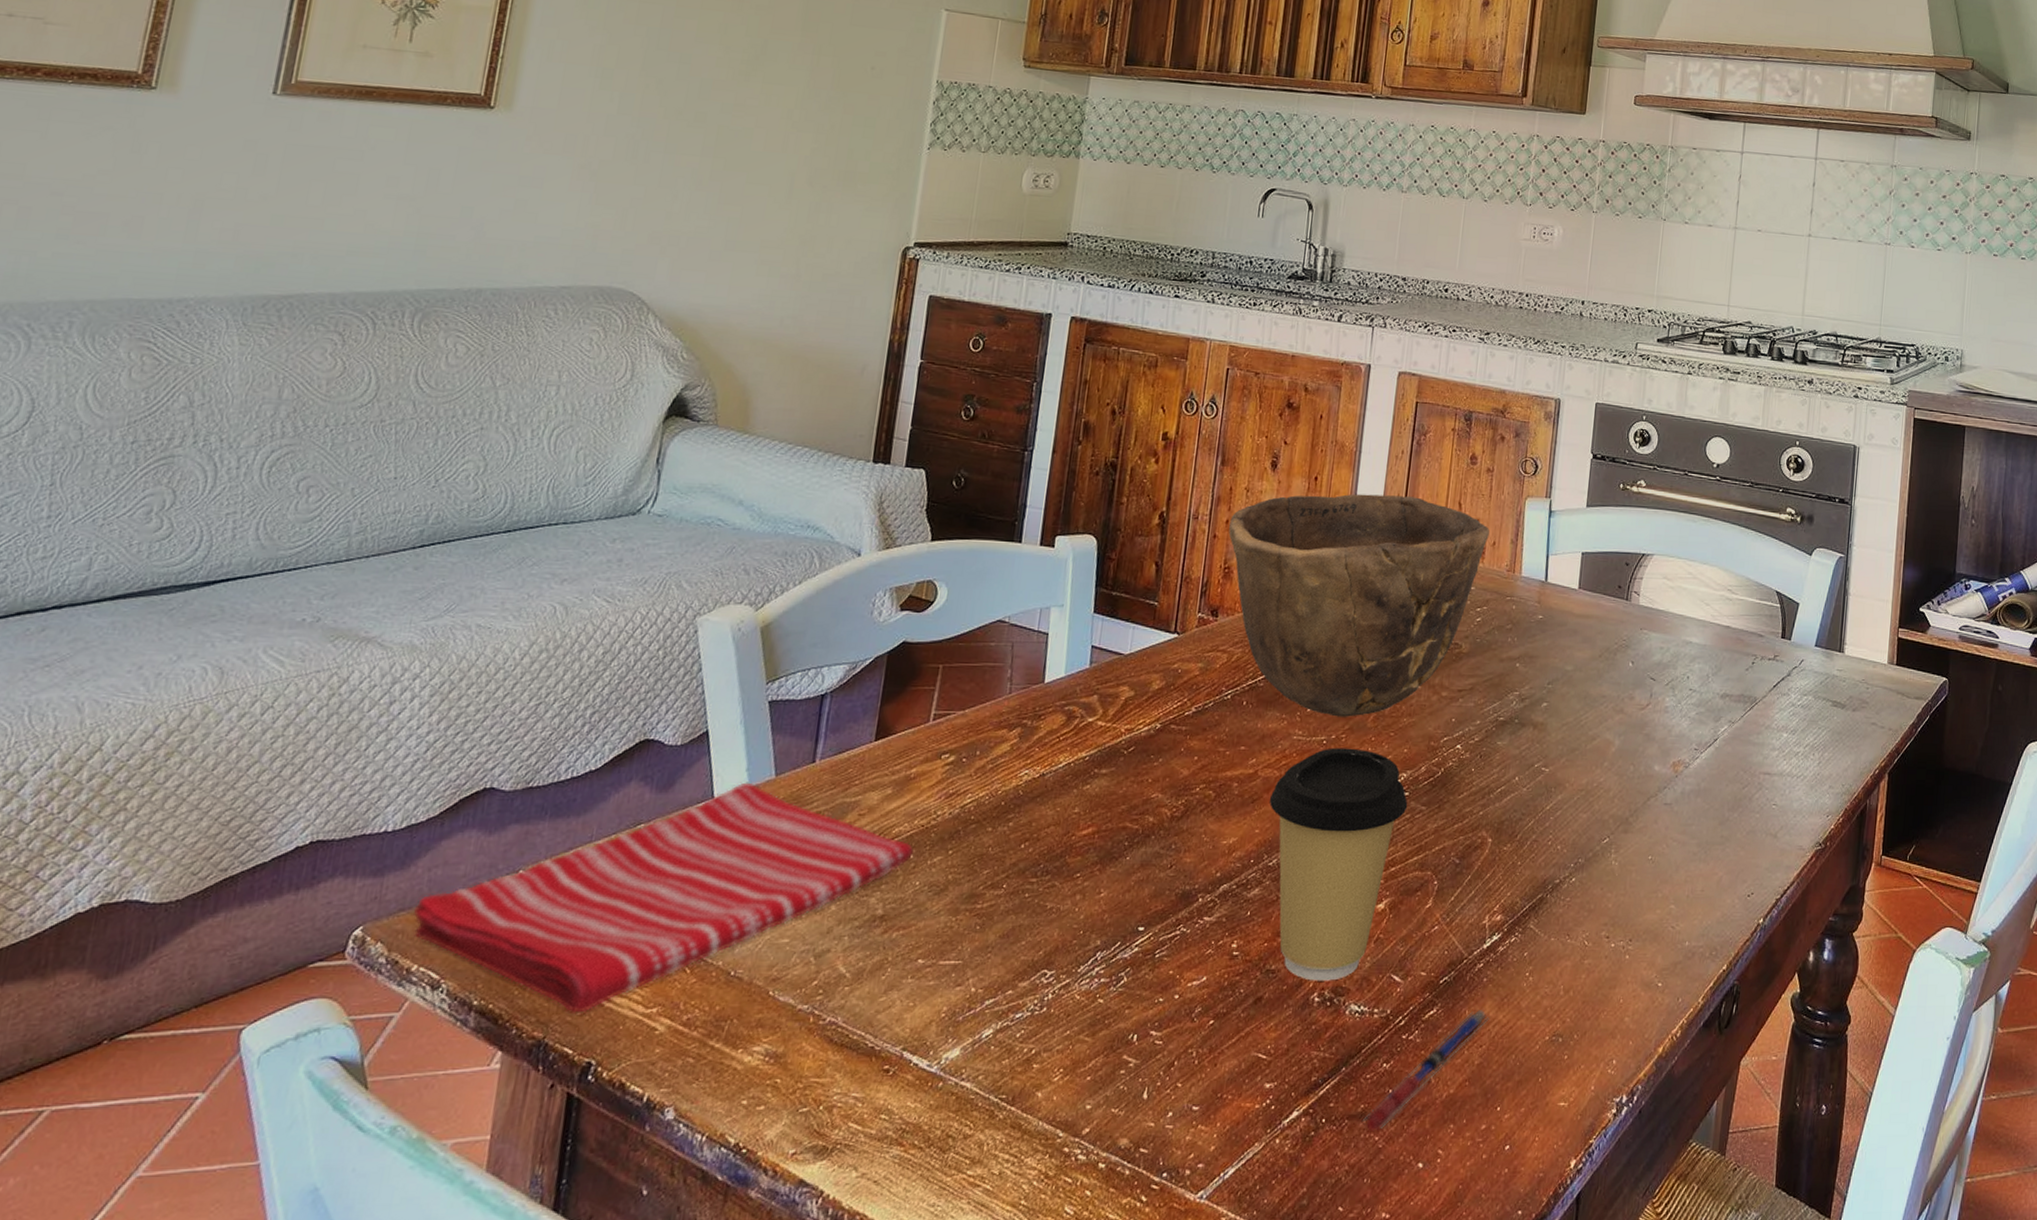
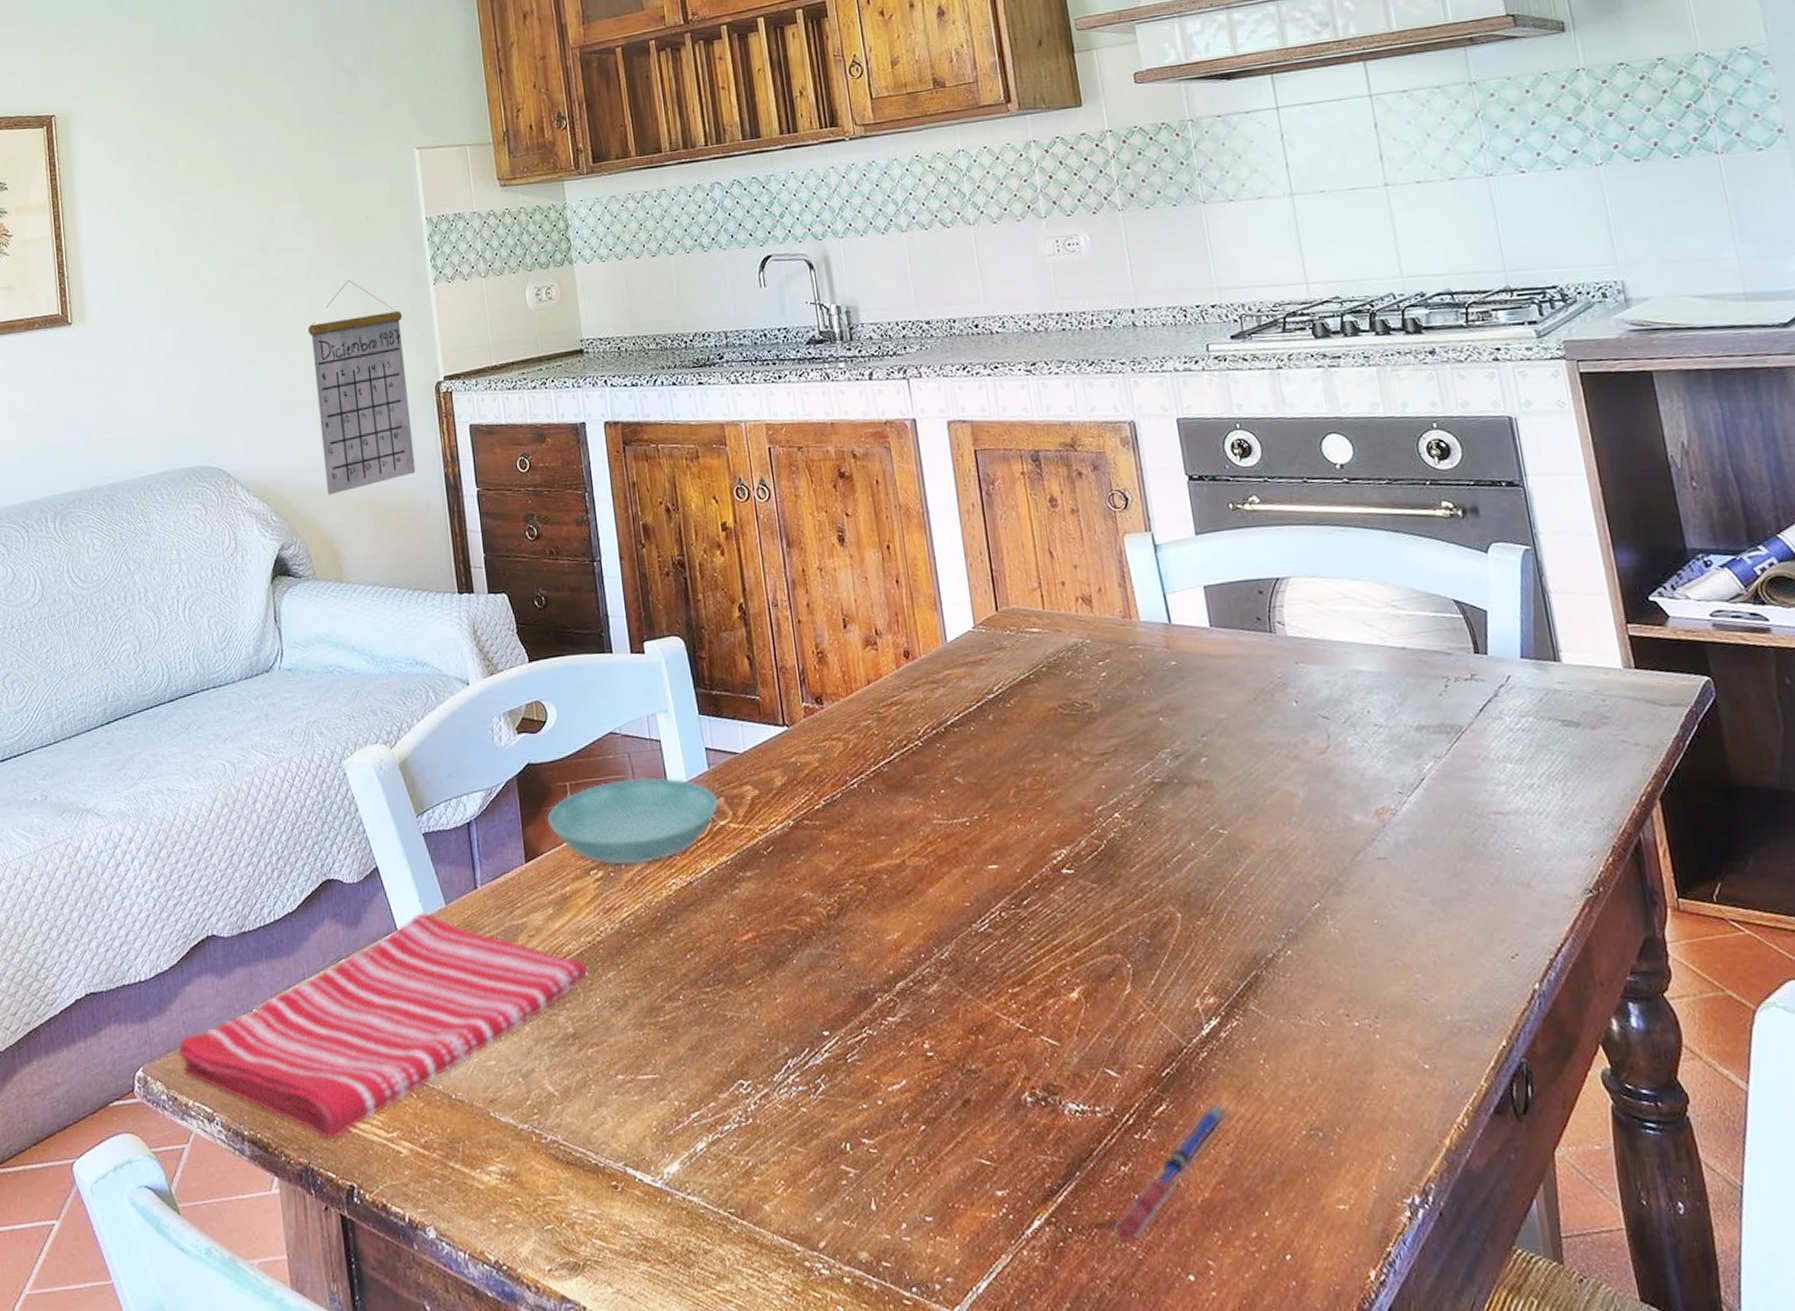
calendar: none [752,126,886,342] -> present [307,280,416,495]
saucer: none [909,667,1092,752] -> present [547,777,719,865]
bowl: present [1228,494,1490,717] -> none [810,551,1092,796]
coffee cup: present [1269,747,1408,981] -> none [924,827,1077,1080]

